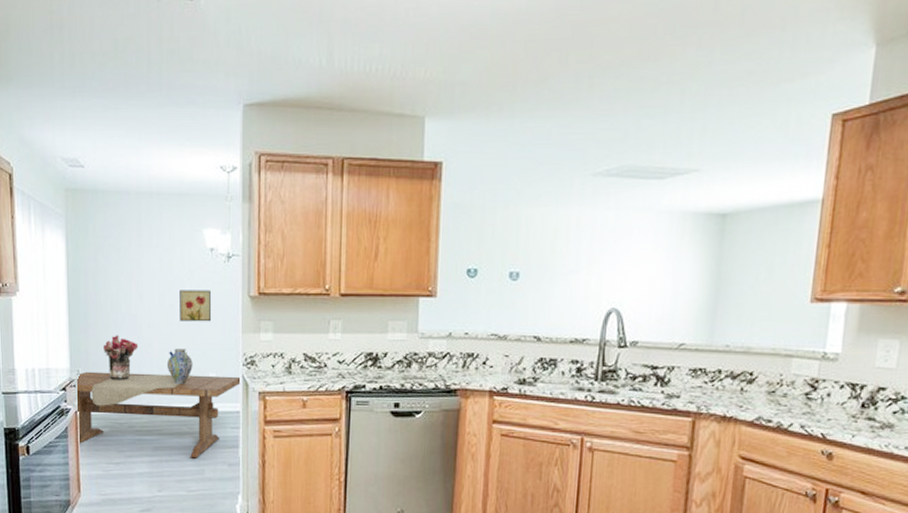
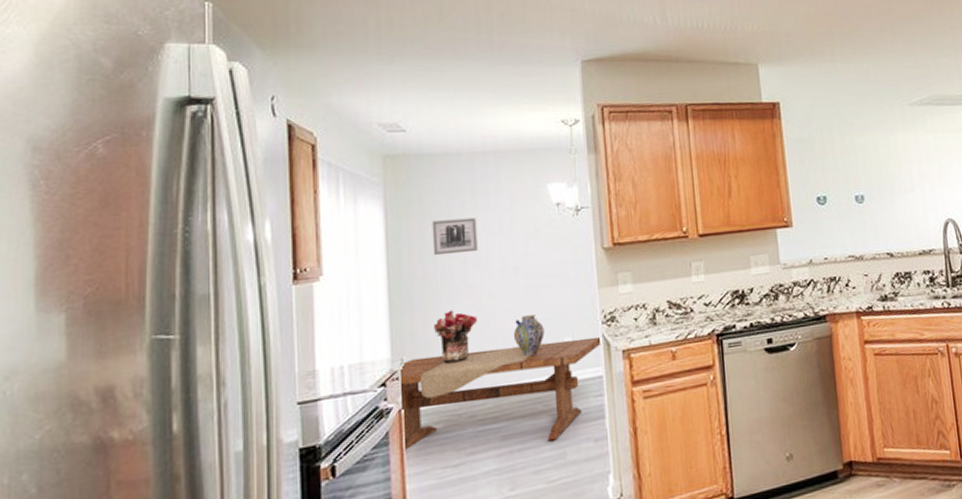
wall art: none [104,254,141,286] -> present [432,217,478,256]
wall art: present [180,290,212,322] -> none [524,247,563,285]

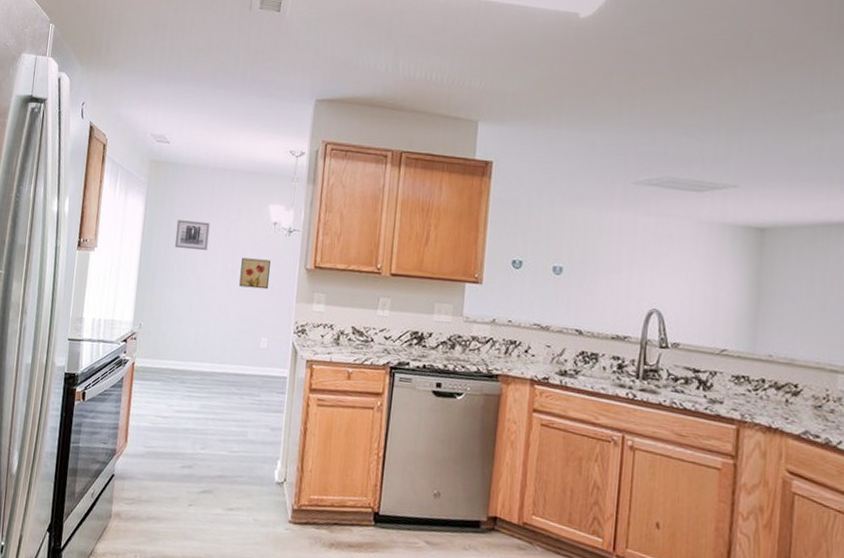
dining table: present [399,336,602,452] -> none [131,326,291,420]
bouquet: present [434,310,478,364] -> none [166,294,199,338]
ceramic jug: present [513,314,545,356] -> none [222,311,247,346]
wall art: none [524,247,563,285] -> present [239,257,271,290]

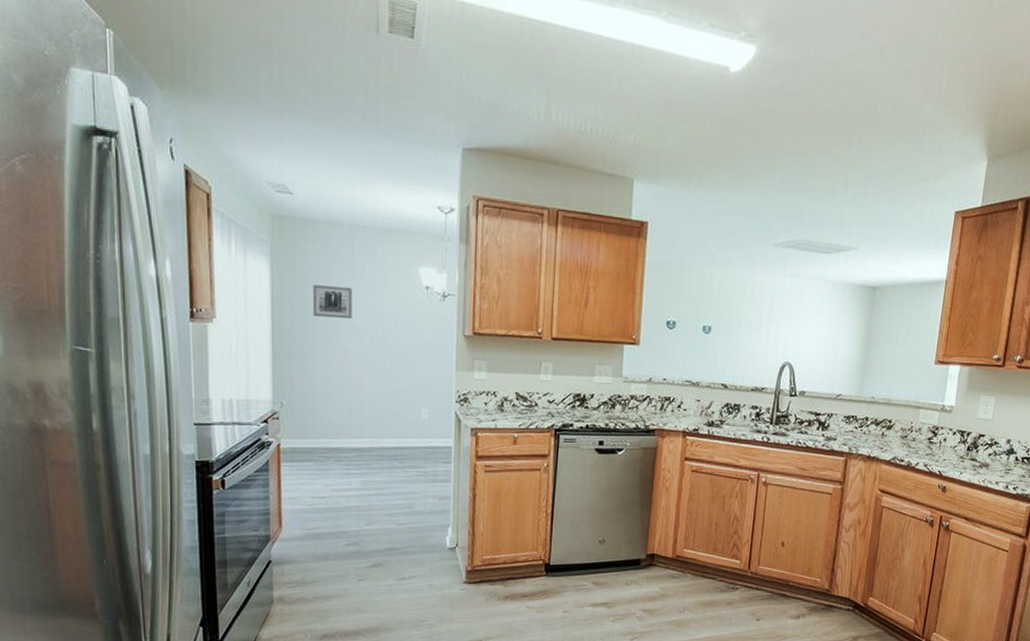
wall art: present [239,257,271,290] -> none [392,325,426,359]

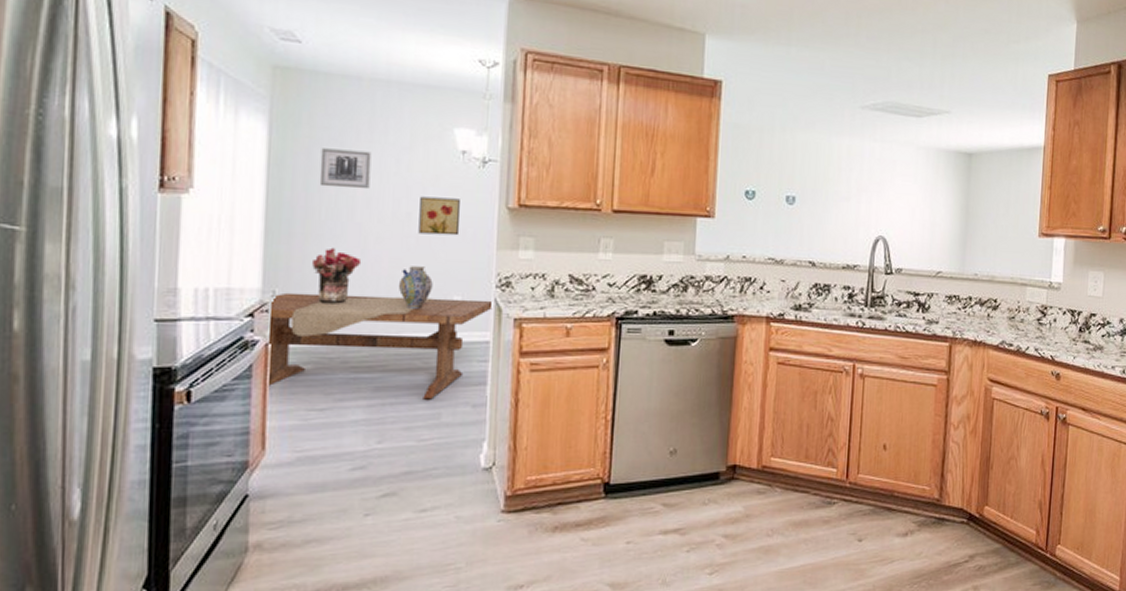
dining table: none [279,404,454,492] -> present [267,292,493,400]
bouquet: none [310,368,349,414] -> present [312,247,362,304]
ceramic jug: none [377,384,405,419] -> present [398,266,433,309]
wall art: none [392,325,426,359] -> present [418,196,461,236]

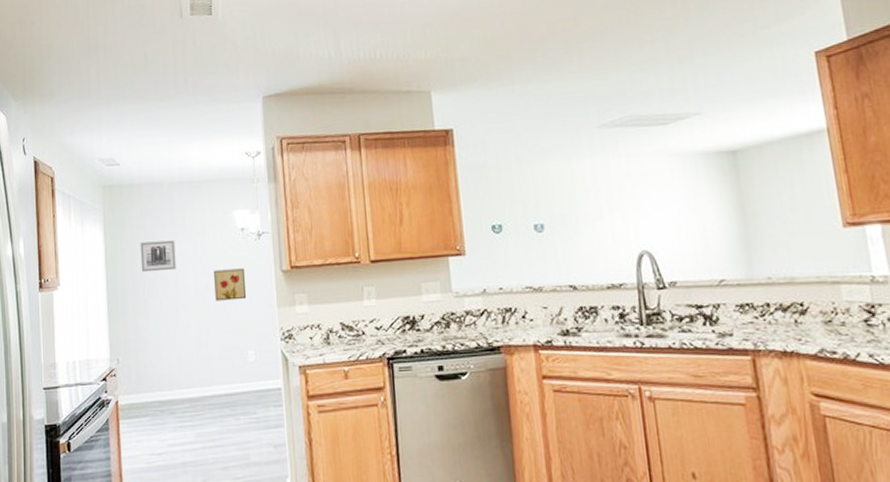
dining table: present [267,292,493,400] -> none [116,352,280,442]
bouquet: present [312,247,362,304] -> none [142,320,177,366]
ceramic jug: present [398,266,433,309] -> none [205,328,231,365]

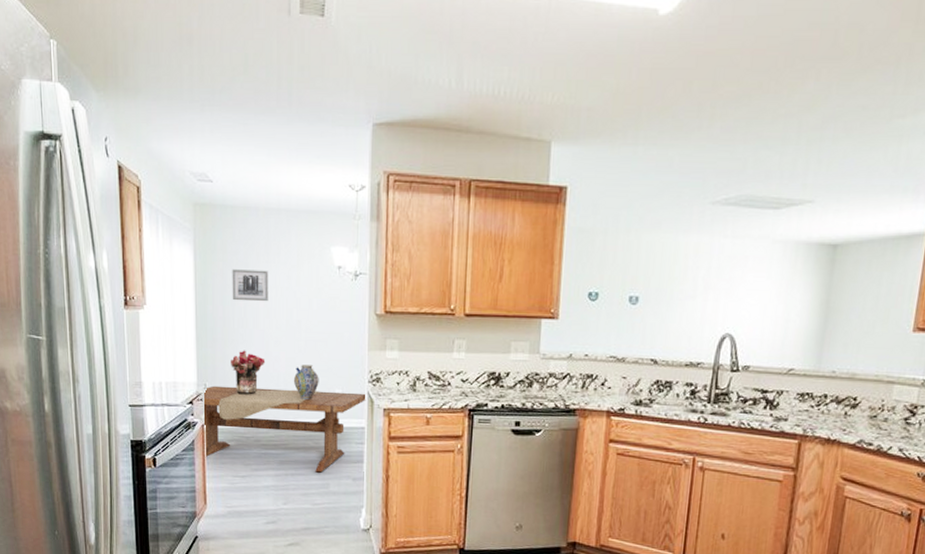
dining table: none [116,352,280,442] -> present [203,385,366,473]
bouquet: none [142,320,177,366] -> present [231,350,266,395]
ceramic jug: none [205,328,231,365] -> present [293,365,319,400]
wall art: present [214,268,247,301] -> none [307,306,339,339]

